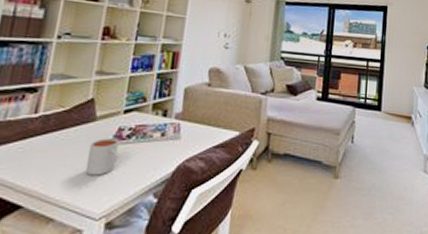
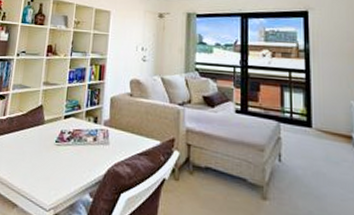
mug: present [85,138,119,176] -> none [38,139,62,172]

